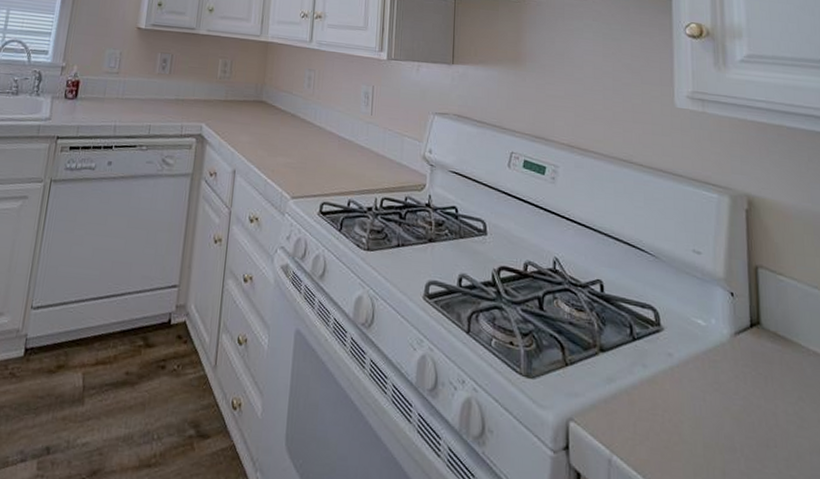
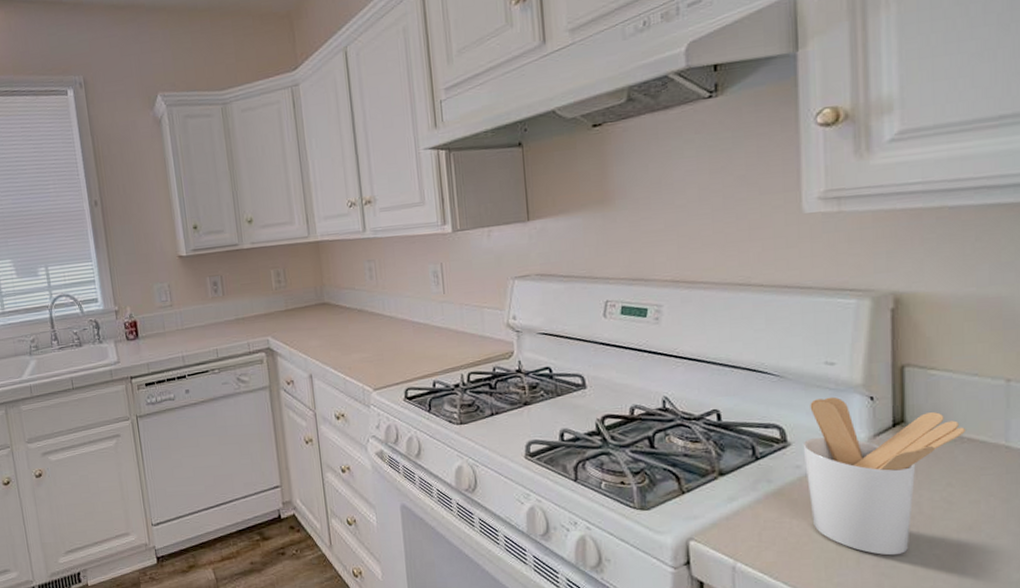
utensil holder: none [674,286,812,471] -> present [802,396,967,556]

